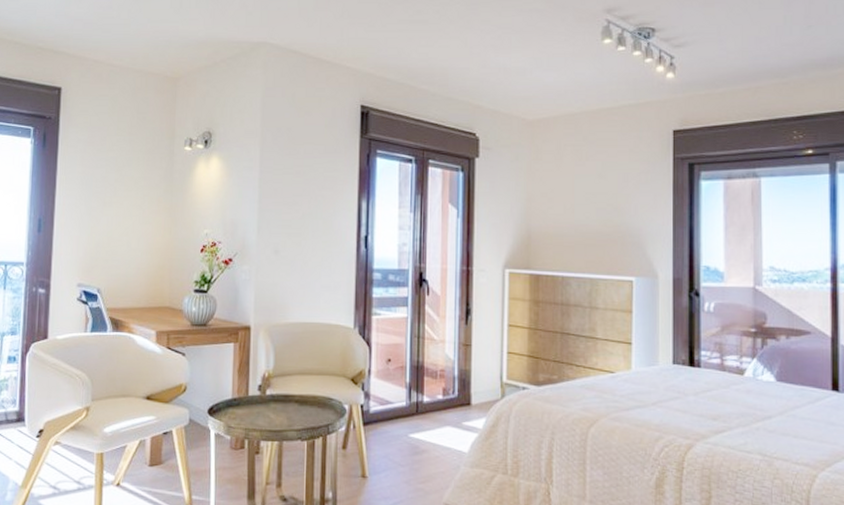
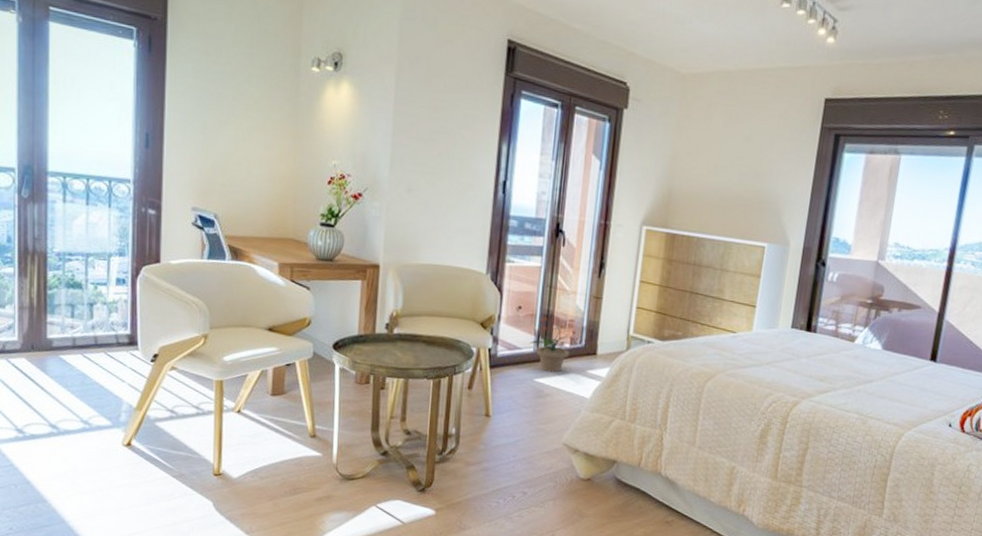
potted plant: none [402,368,447,426] -> present [530,317,575,373]

